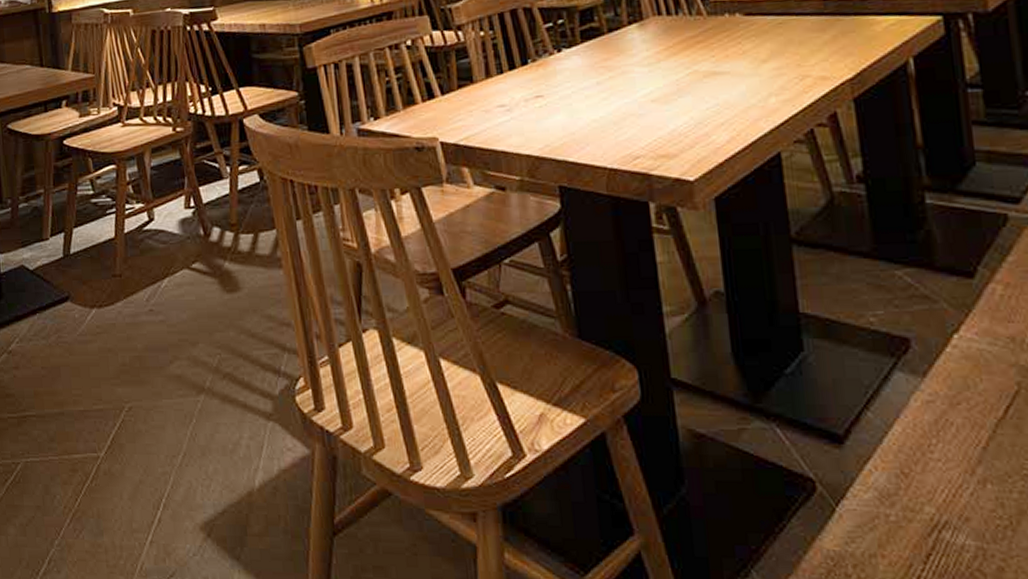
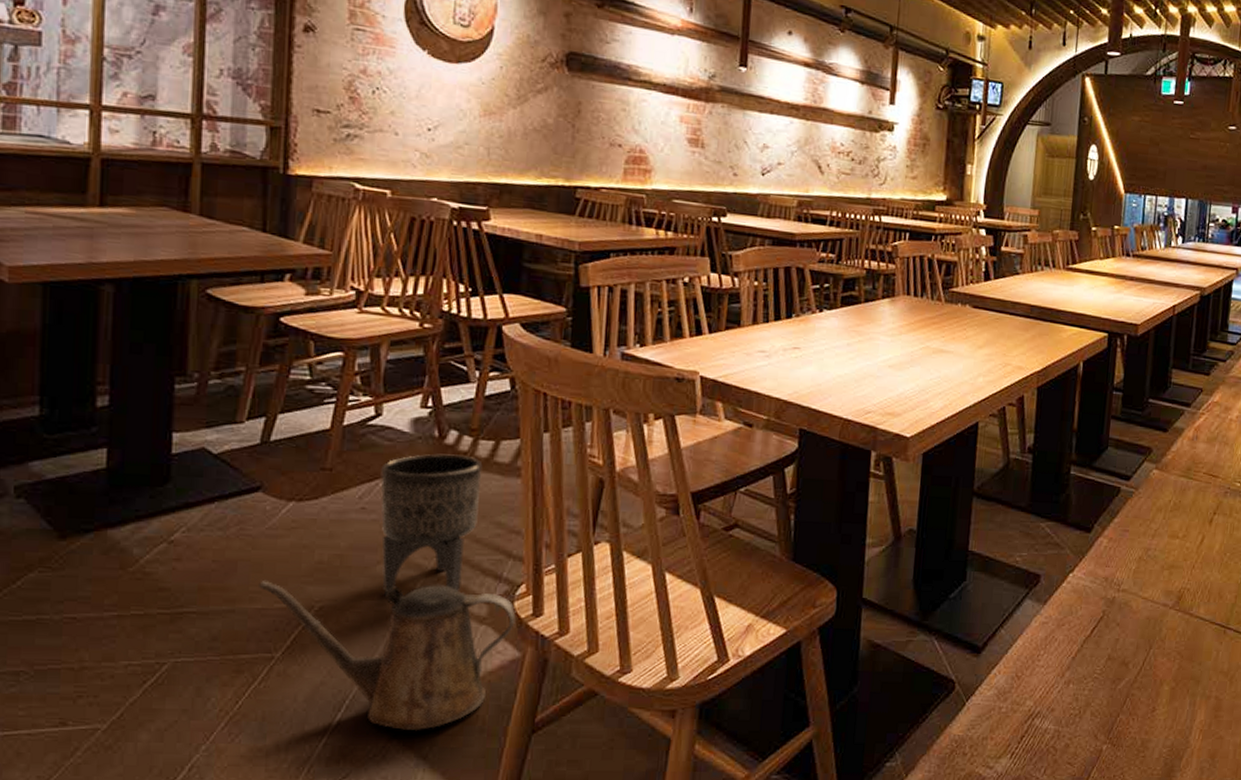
watering can: none [79,382,301,531] -> present [259,579,517,731]
planter: none [160,251,250,390] -> present [380,453,483,591]

